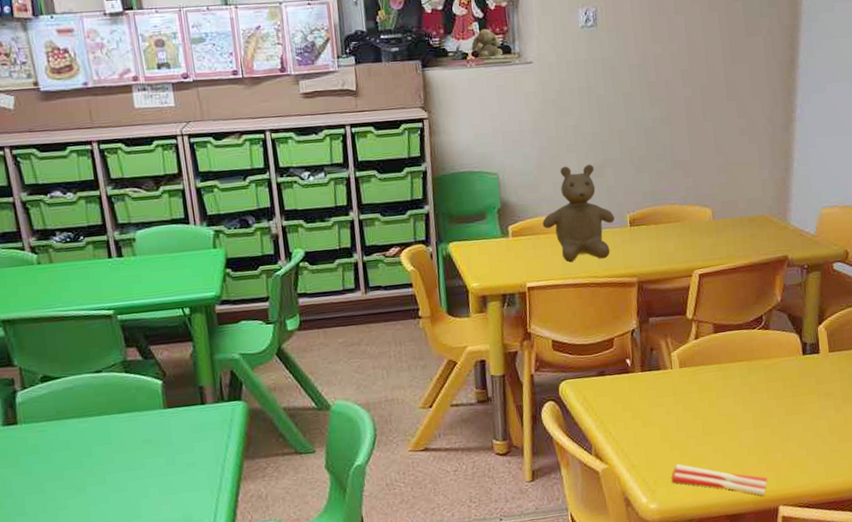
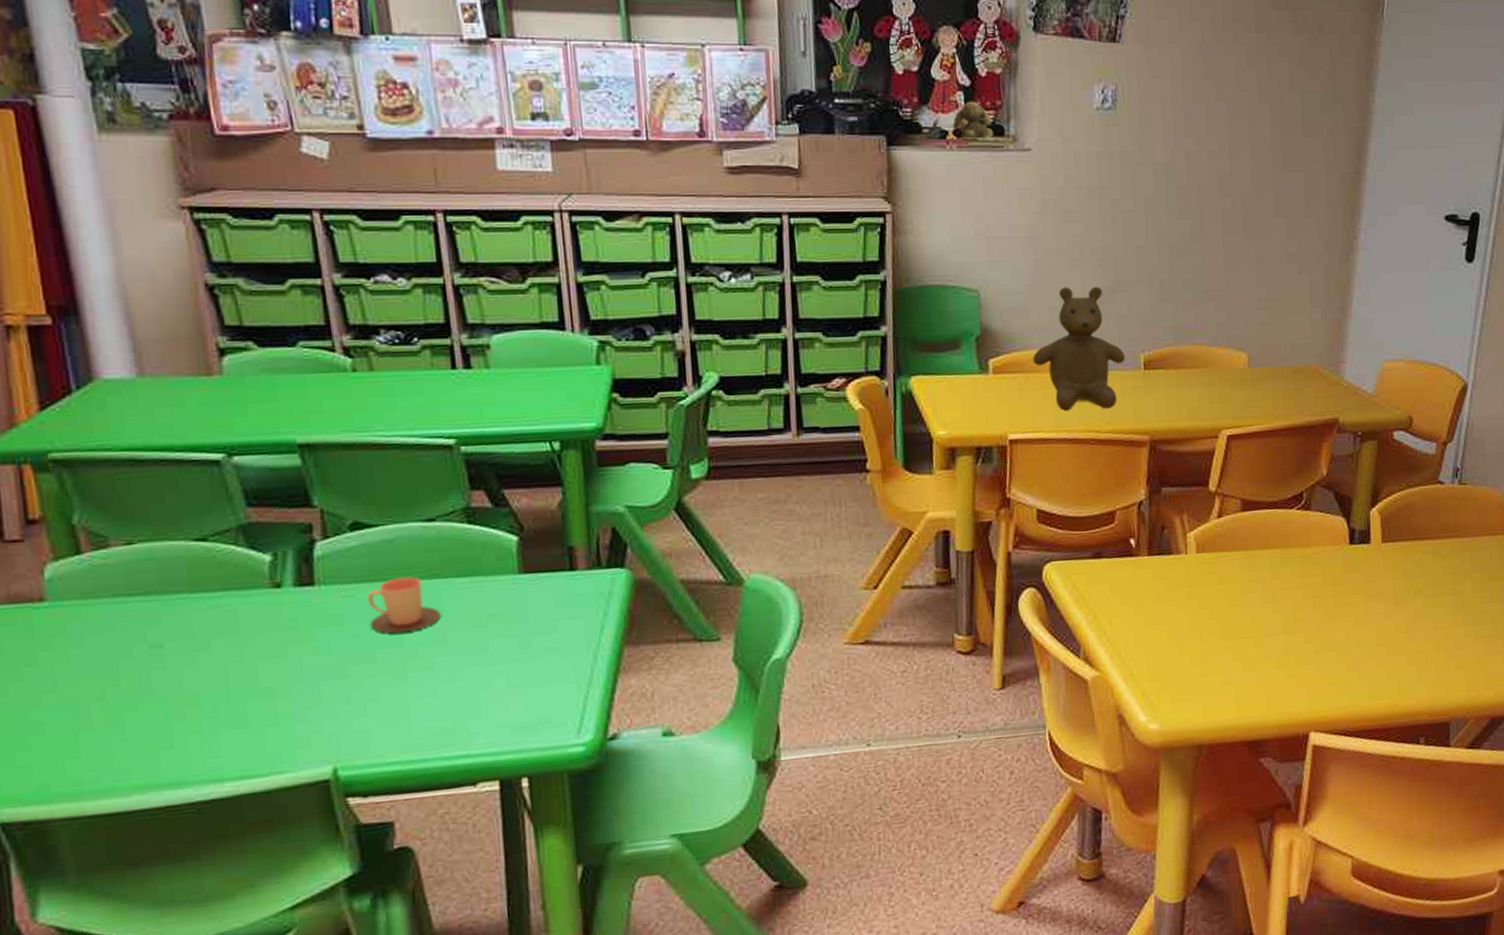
cup: none [55,414,109,458] -> present [367,576,441,633]
marker: present [671,463,768,496] -> none [1178,673,1297,719]

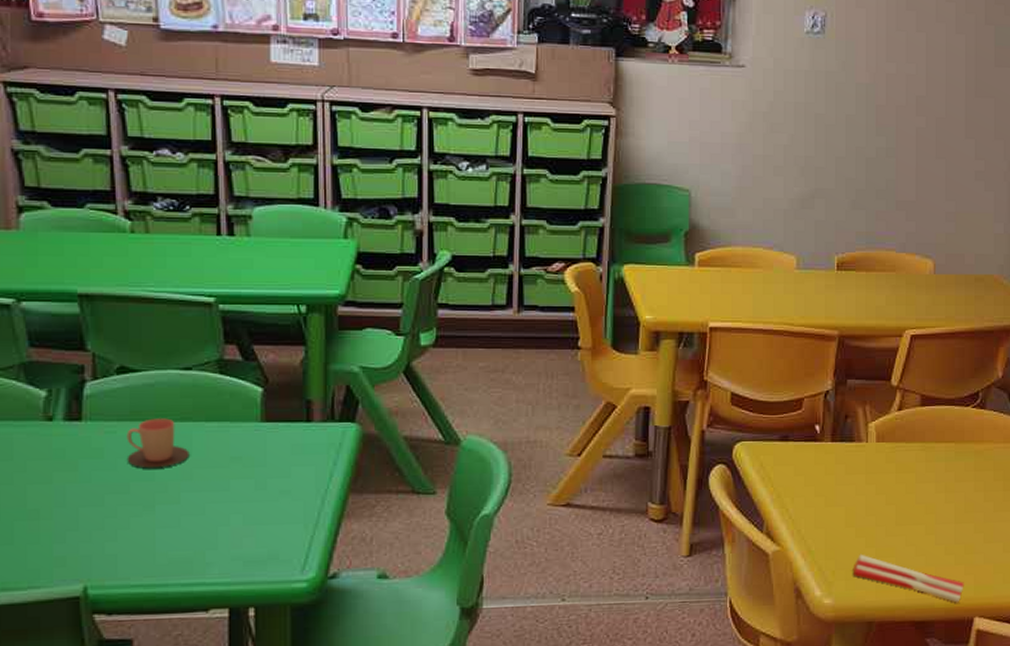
stuffed animal: present [952,101,1002,142] -> none [675,20,719,58]
teddy bear: present [1032,286,1126,410] -> none [735,191,821,304]
marker: none [1178,673,1297,719] -> present [853,554,964,603]

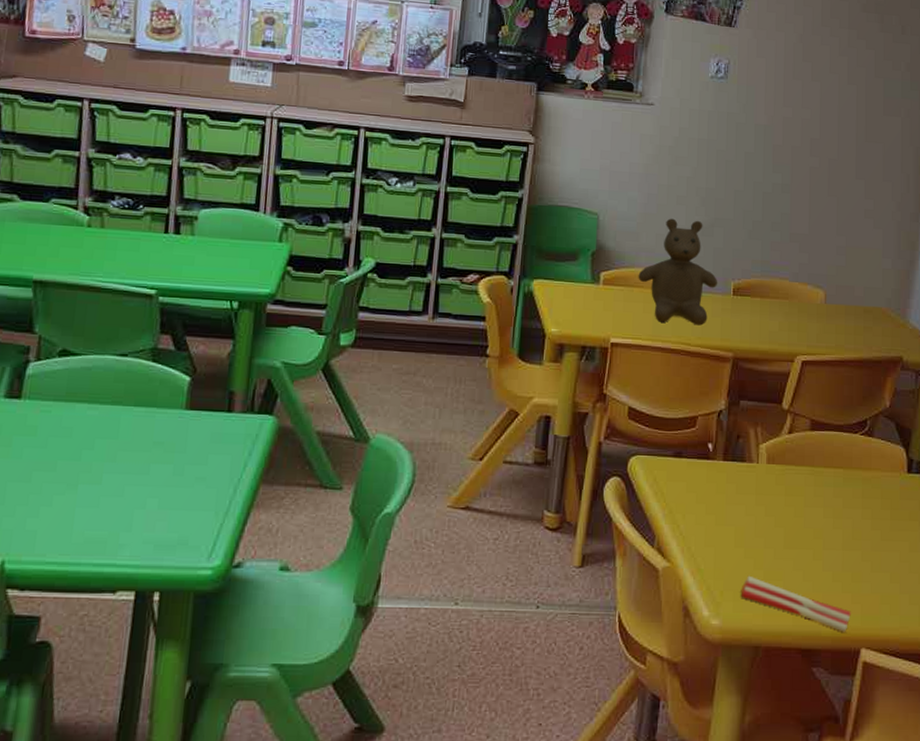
cup: present [126,418,190,469] -> none [57,400,116,449]
teddy bear: none [735,191,821,304] -> present [638,218,718,326]

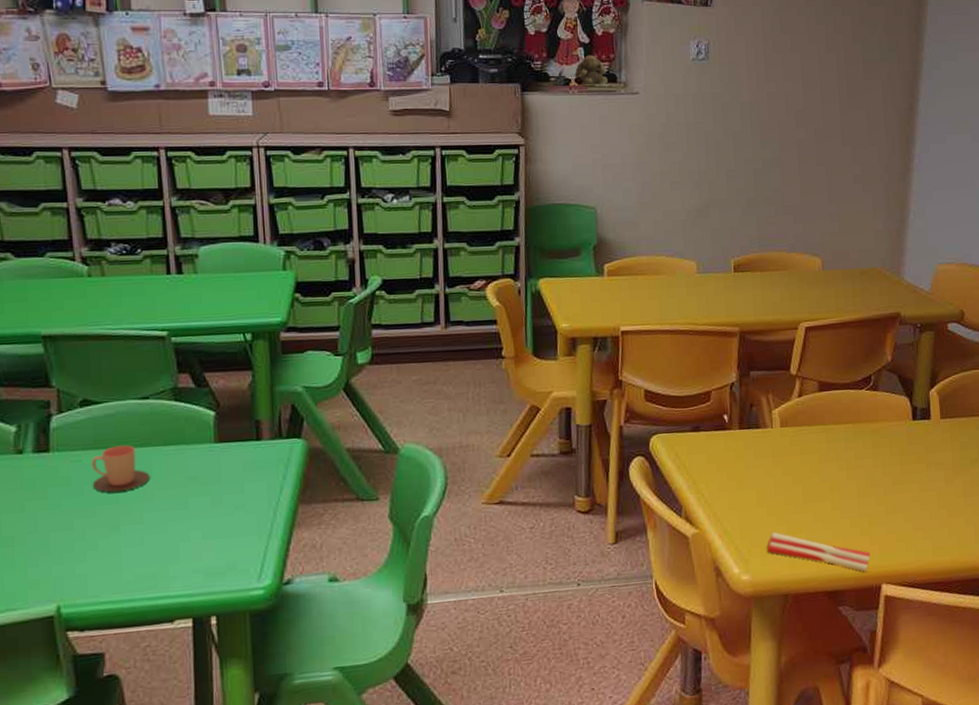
cup: none [57,400,116,449] -> present [91,445,150,492]
stuffed animal: none [591,62,631,96] -> present [574,55,615,88]
teddy bear: present [638,218,718,326] -> none [640,203,719,306]

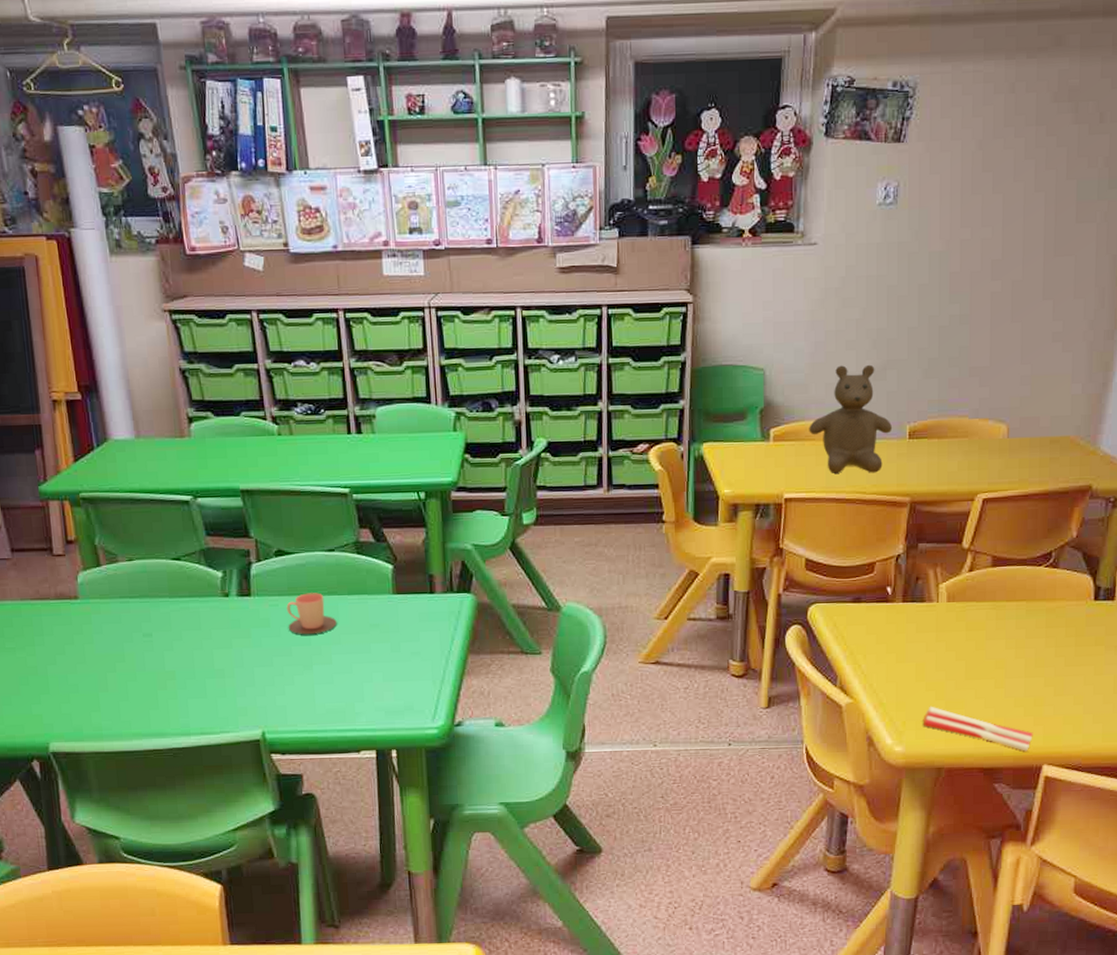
stuffed animal: present [574,55,615,88] -> none [748,202,792,239]
teddy bear: none [640,203,719,306] -> present [809,364,893,473]

